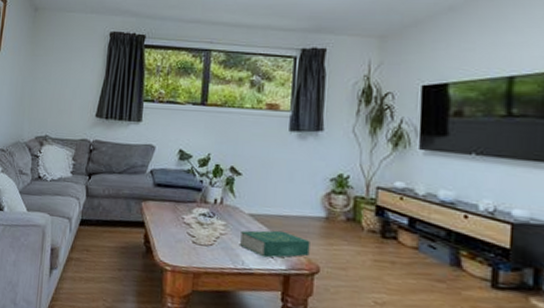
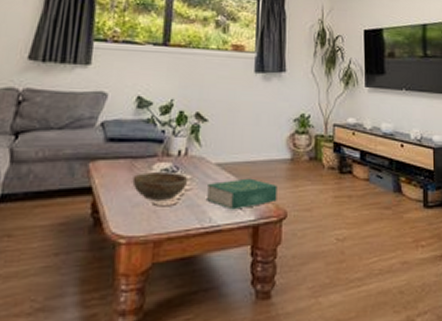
bowl: none [176,215,224,241] -> present [132,172,188,200]

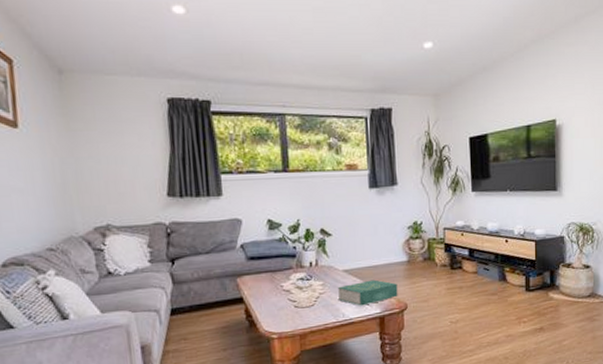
bowl: present [132,172,188,200] -> none [275,280,322,304]

